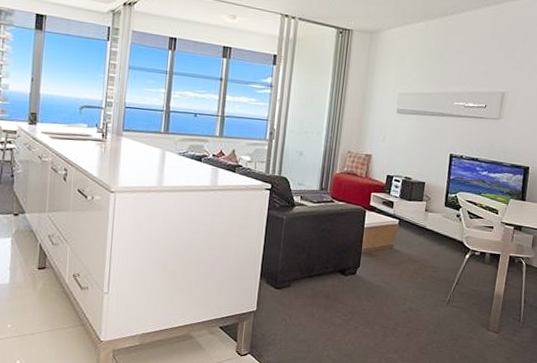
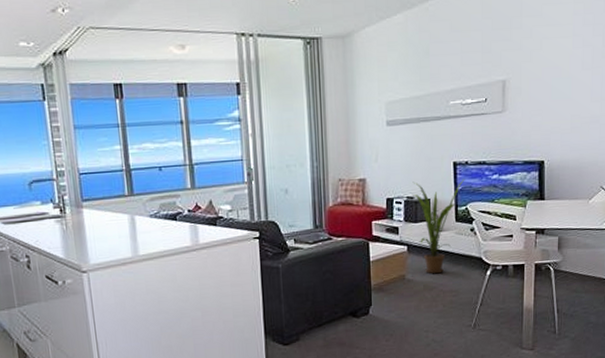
house plant: none [409,165,458,249] -> present [411,179,465,274]

